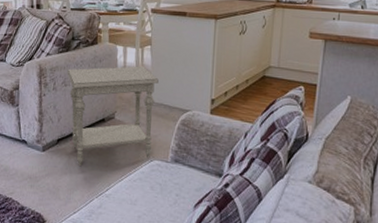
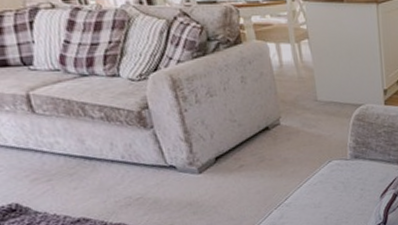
side table: present [67,66,159,167] -> none [210,63,329,182]

